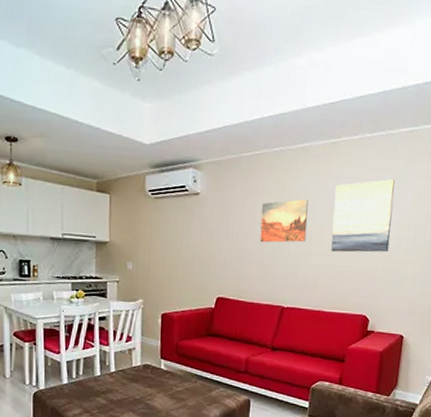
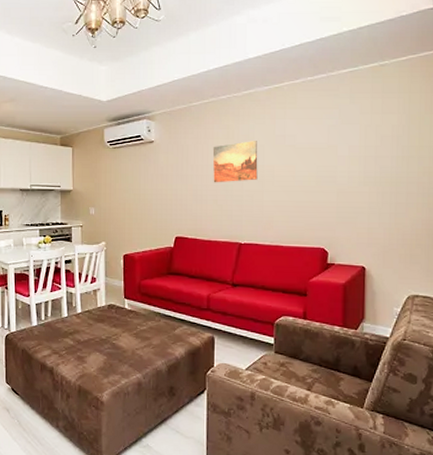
wall art: present [331,179,395,253] -> none [282,117,341,188]

